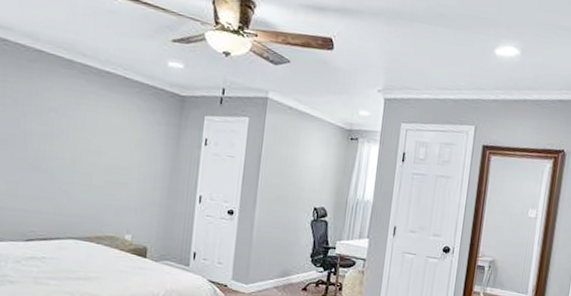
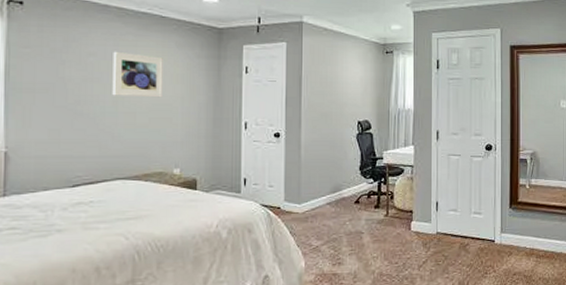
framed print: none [71,109,123,162] -> present [112,51,163,98]

